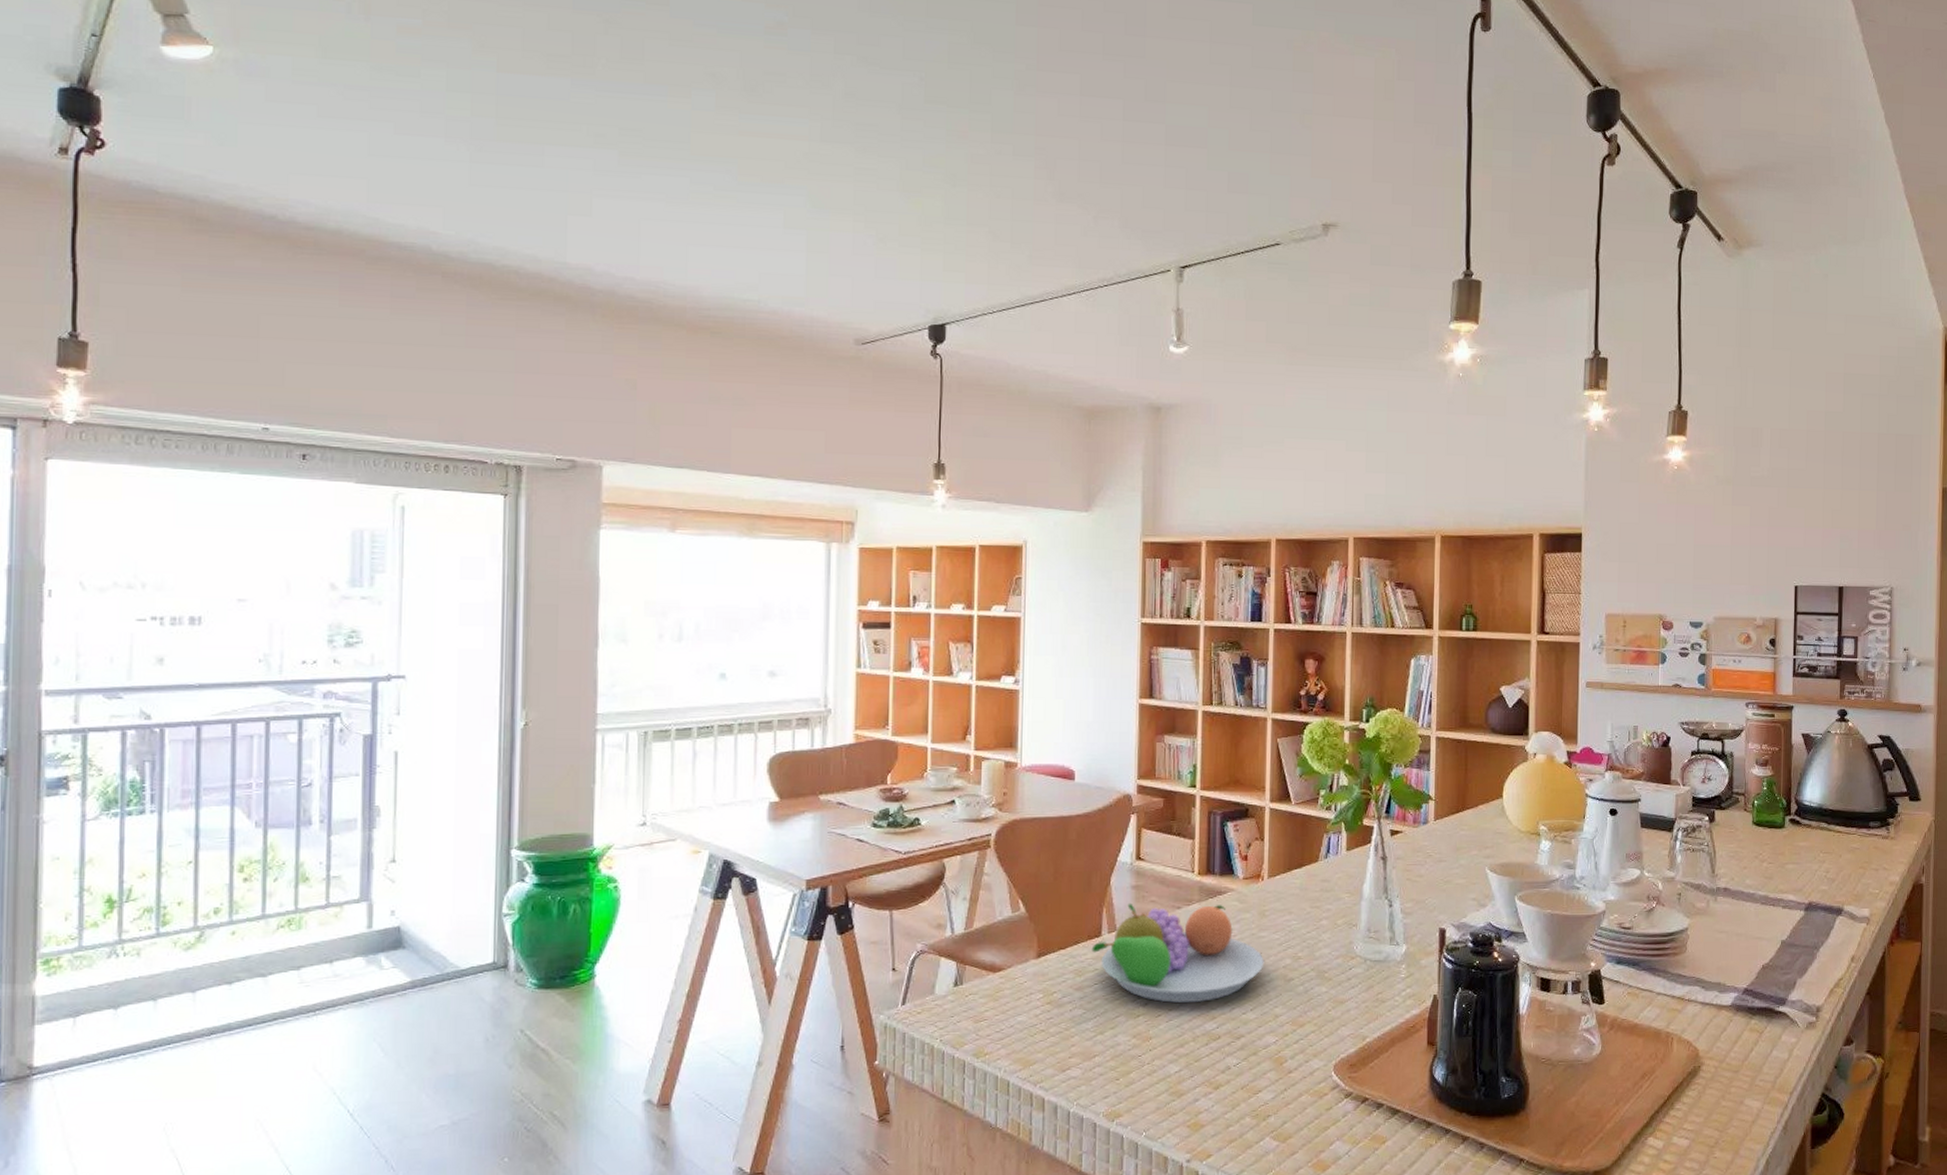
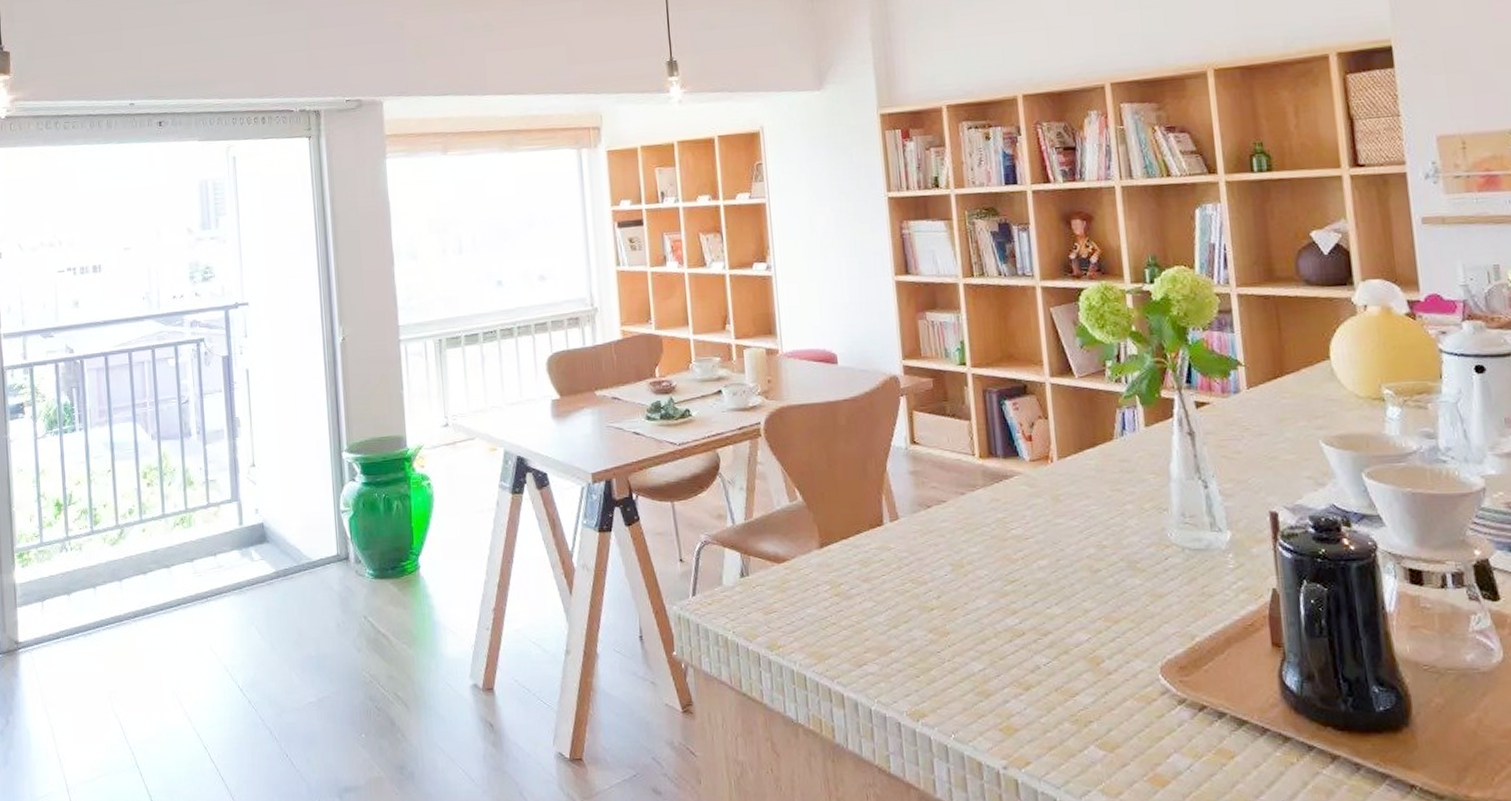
fruit bowl: present [1091,903,1264,1003] -> none [874,489,1065,595]

